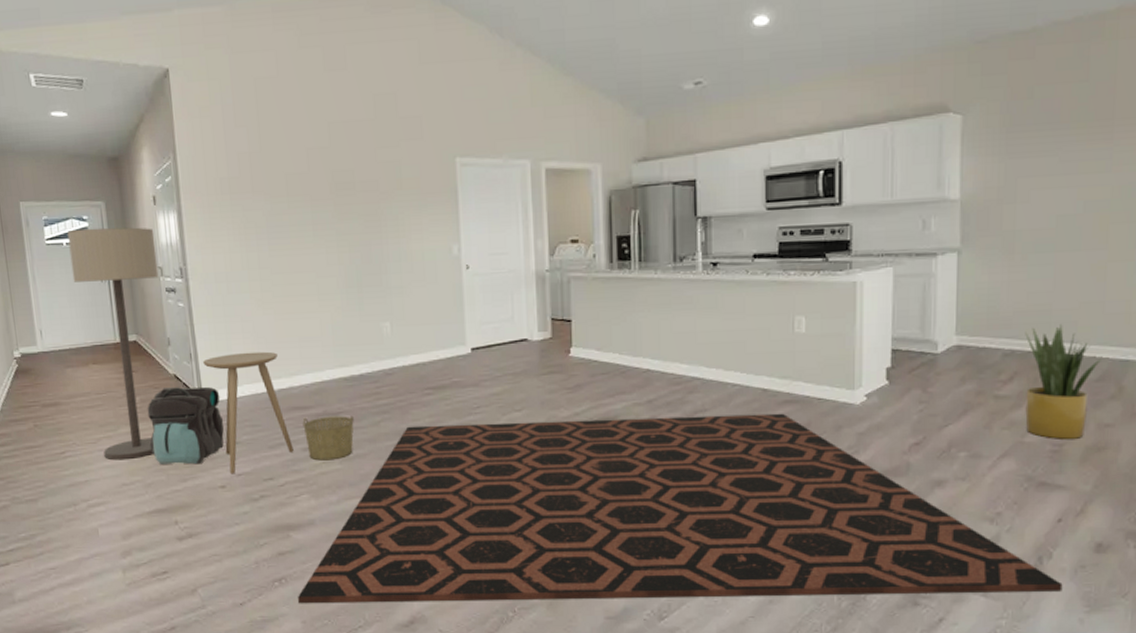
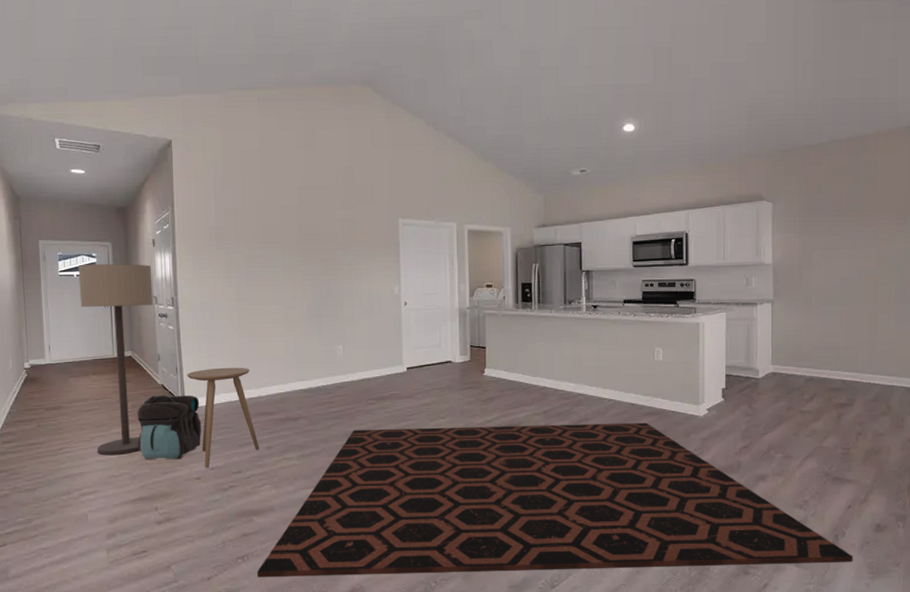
basket: present [302,415,354,461] -> none [268,420,310,457]
planter: present [1025,324,1101,439] -> none [821,358,874,445]

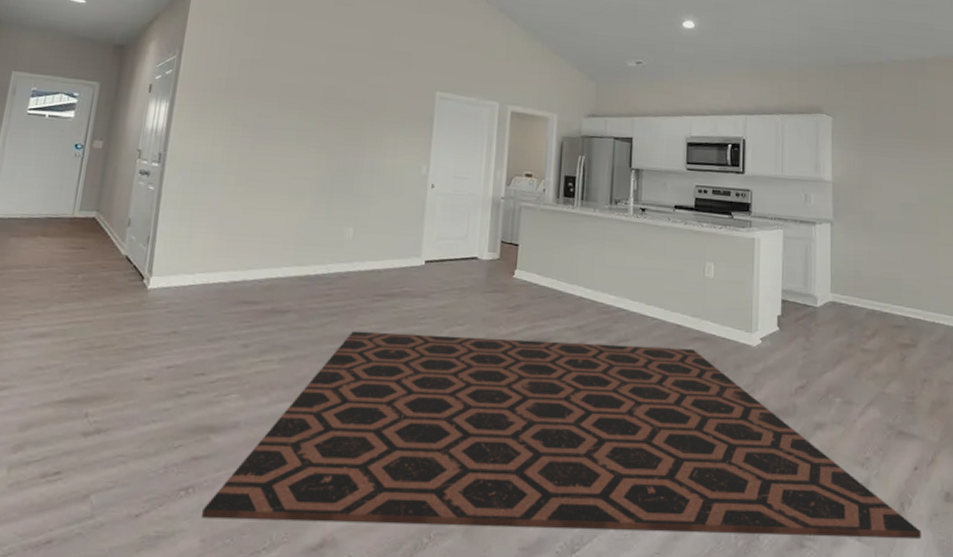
floor lamp: present [78,263,154,456] -> none [25,104,142,341]
backpack: present [137,395,202,460] -> none [78,268,170,353]
side table: present [187,367,259,468] -> none [159,241,238,366]

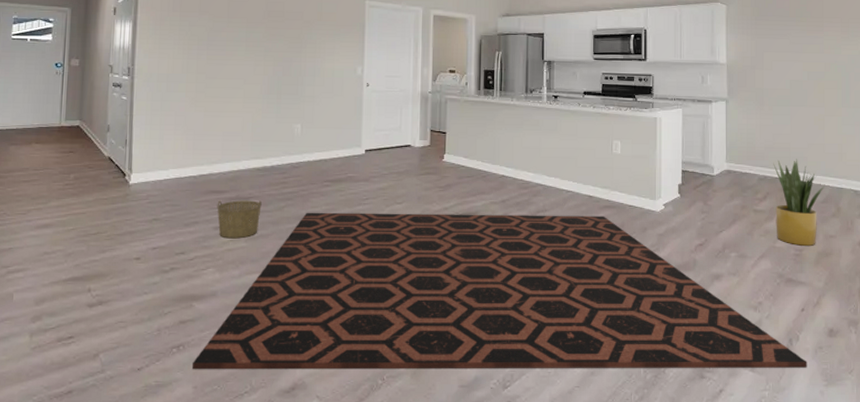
basket: none [248,312,301,360] -> present [217,200,262,239]
planter: none [882,292,939,393] -> present [773,159,824,246]

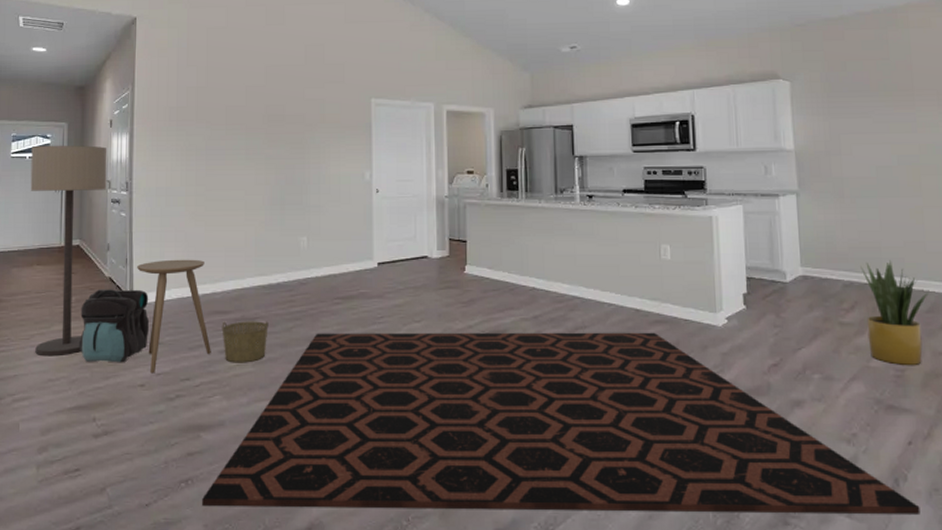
floor lamp: none [31,28,110,231] -> present [30,145,107,357]
backpack: none [75,168,147,238] -> present [78,289,150,363]
side table: none [136,141,206,248] -> present [137,259,211,374]

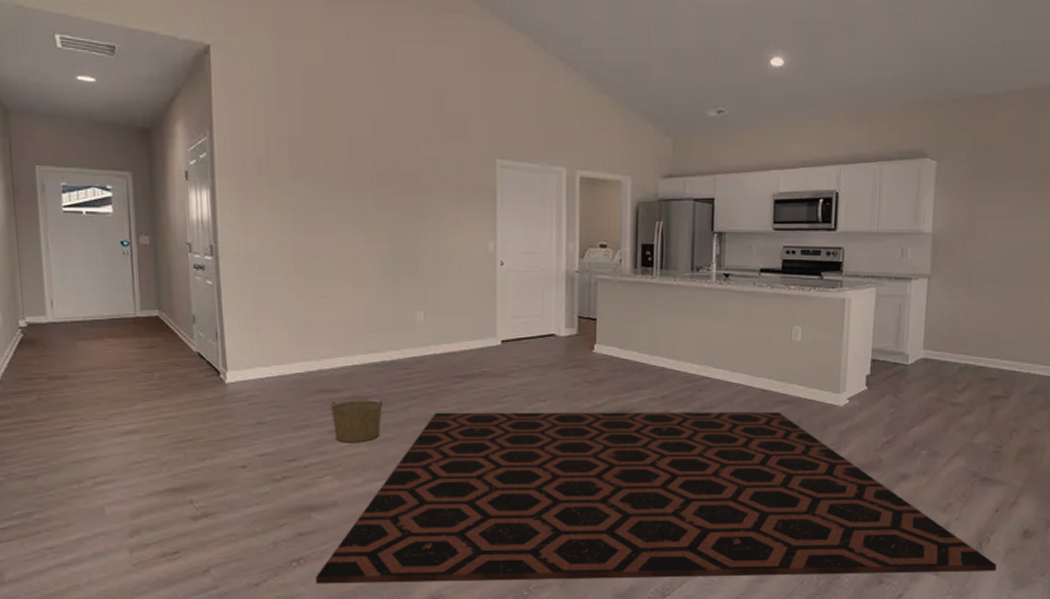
floor lamp: present [30,145,107,357] -> none [88,198,187,437]
backpack: present [78,289,150,363] -> none [166,365,248,444]
side table: present [137,259,211,374] -> none [230,333,320,455]
planter: present [860,260,928,365] -> none [974,344,1034,442]

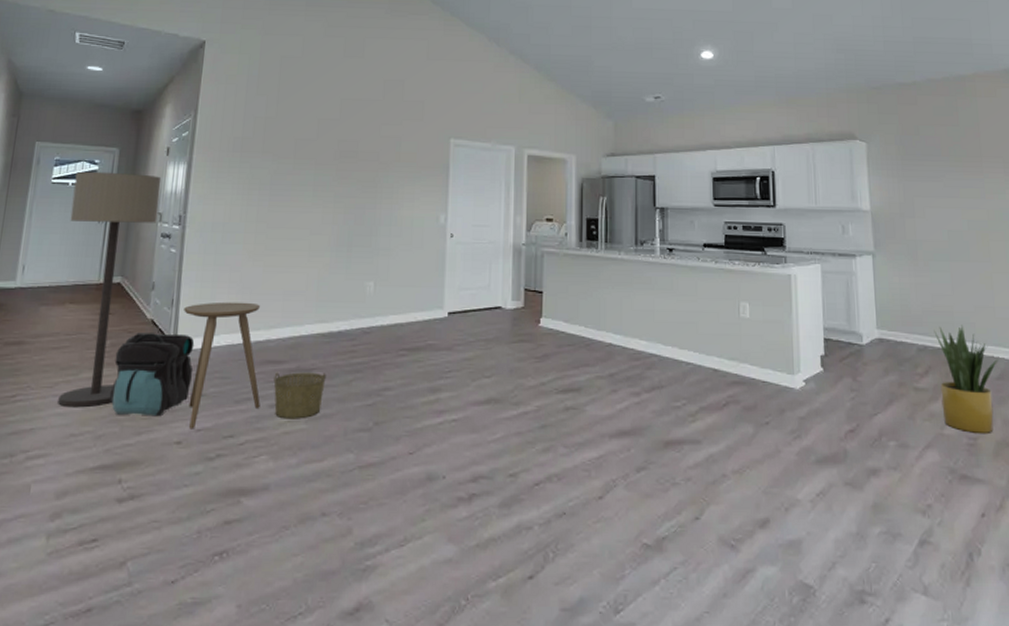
floor lamp: none [88,198,187,437] -> present [58,171,162,408]
backpack: none [166,365,248,444] -> present [109,333,195,417]
side table: none [230,333,320,455] -> present [184,302,260,429]
area rug: present [316,412,997,584] -> none [237,387,994,591]
planter: none [974,344,1034,442] -> present [934,325,998,433]

